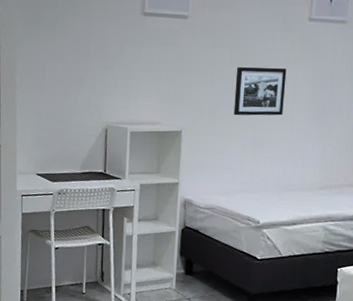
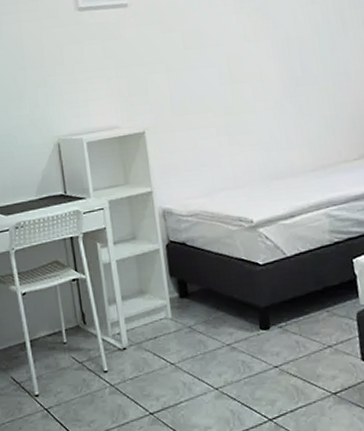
picture frame: present [233,67,287,116] -> none [192,43,254,105]

